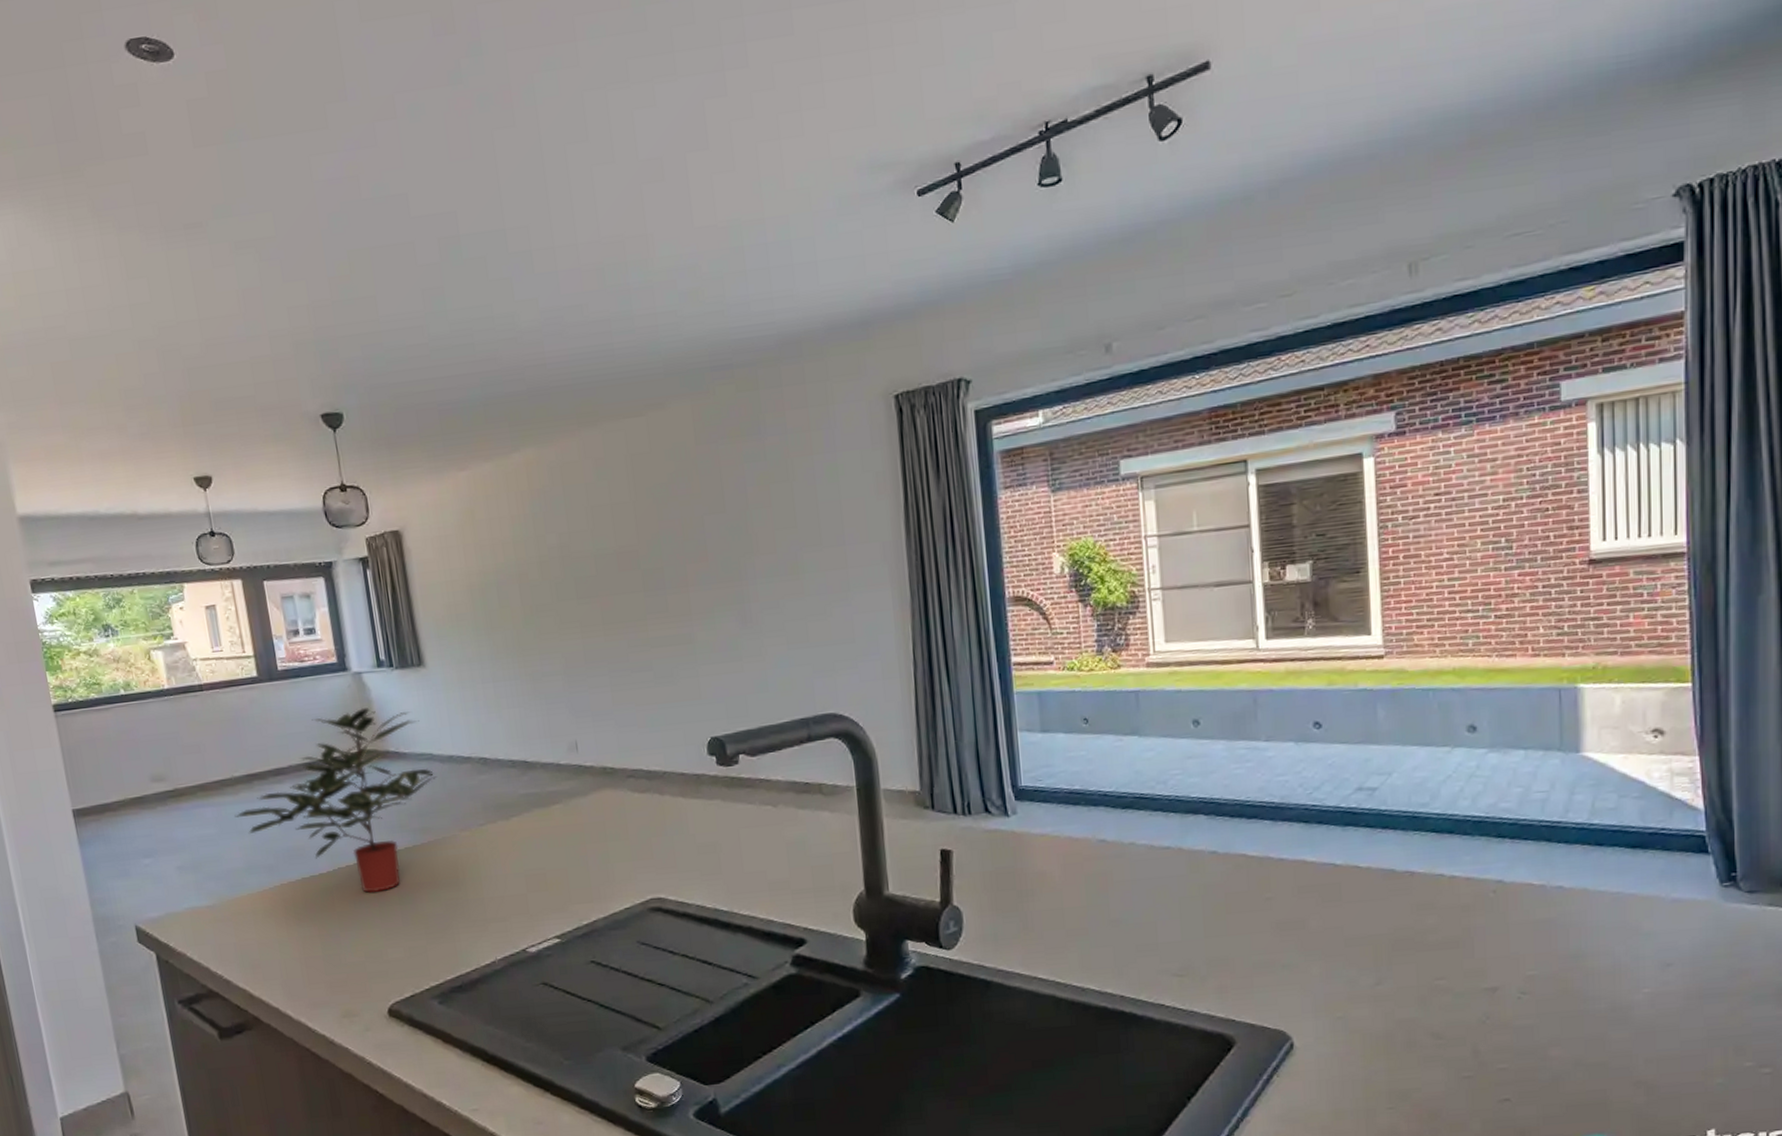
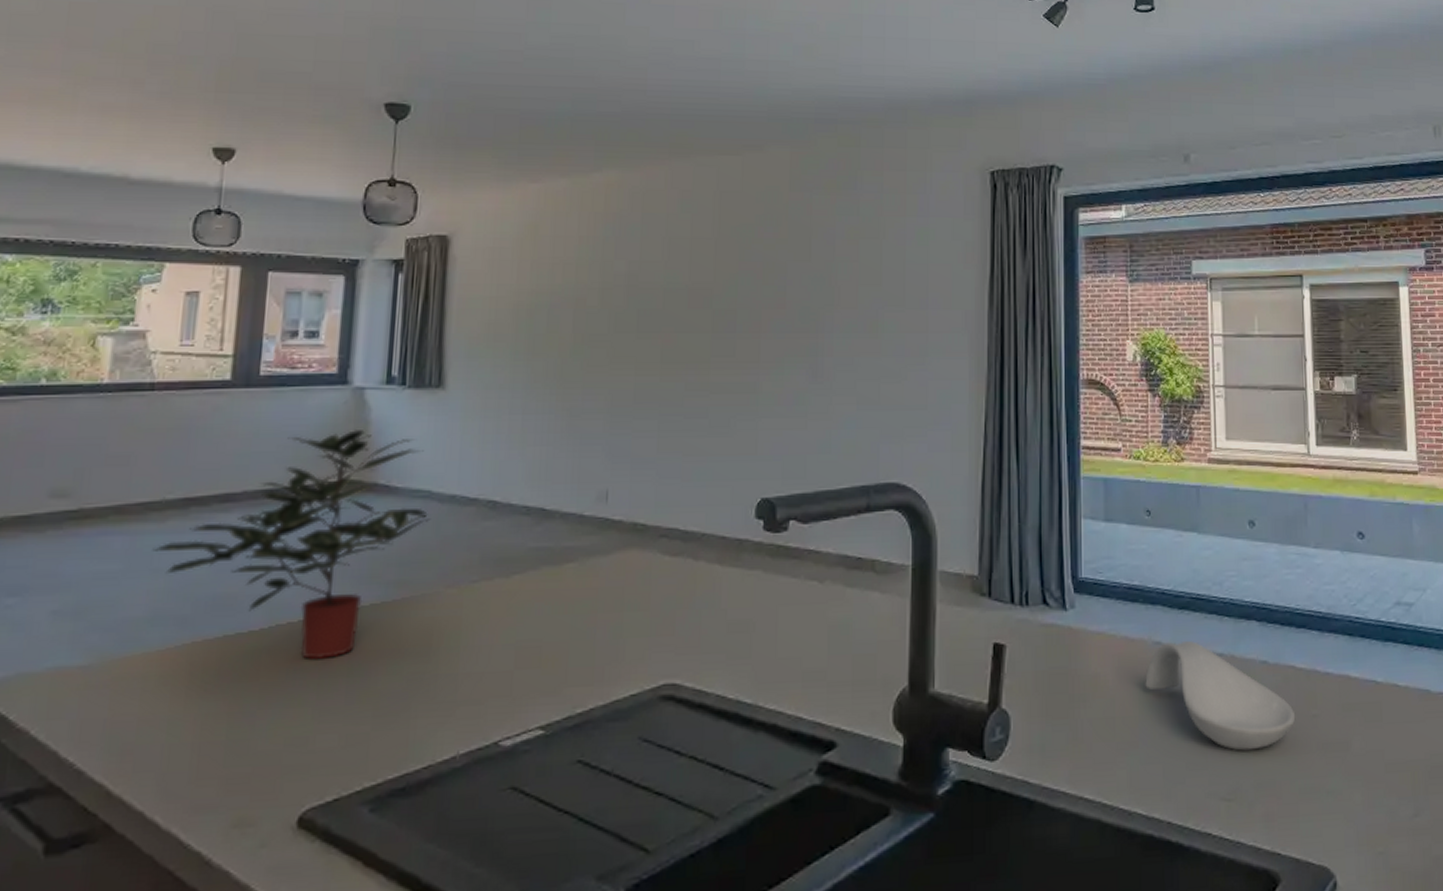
spoon rest: none [1091,837,1248,933] -> present [1145,641,1296,751]

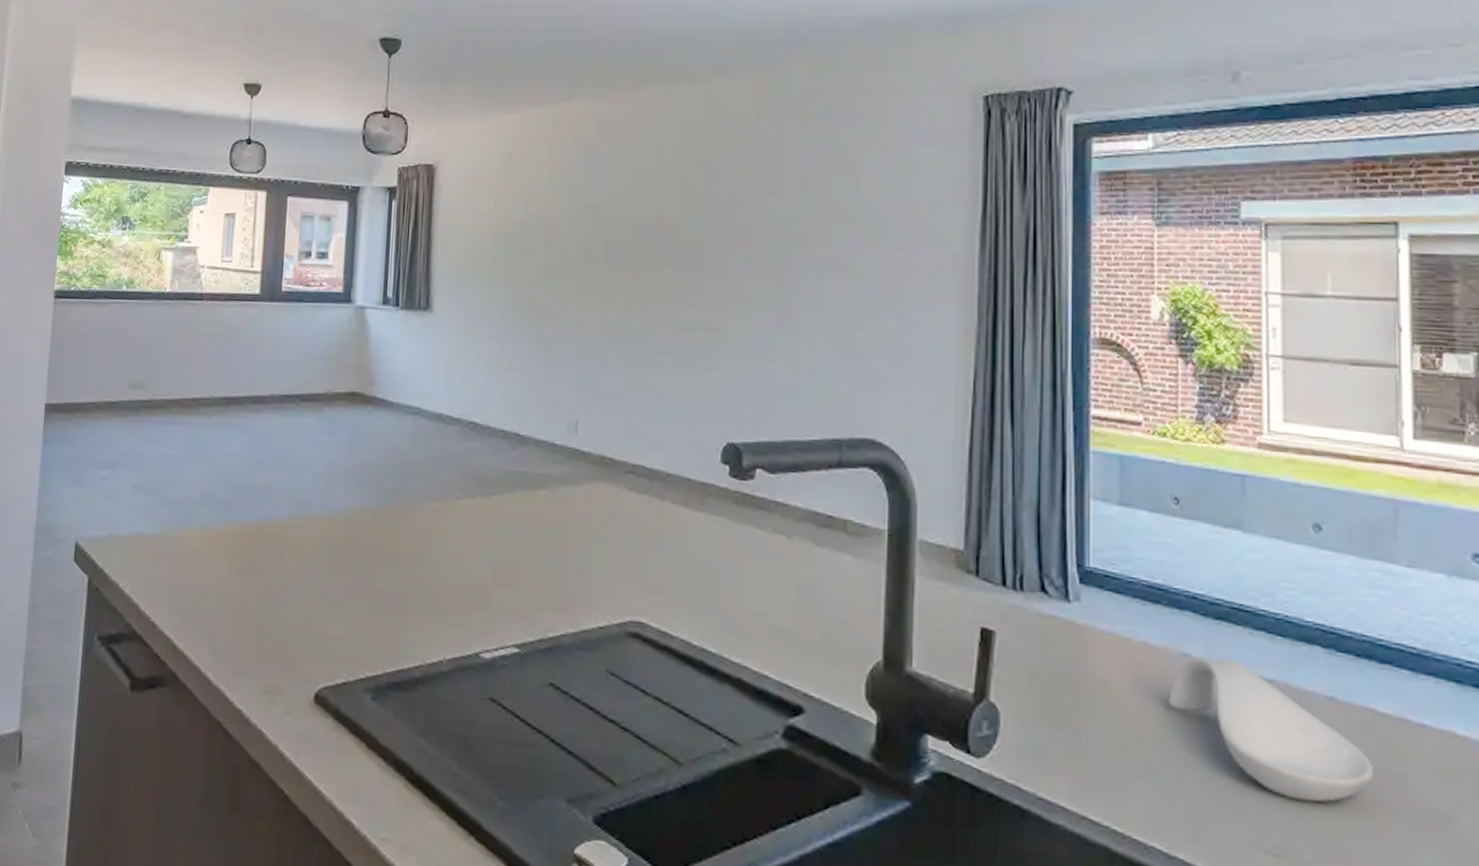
potted plant: present [152,430,431,660] -> none [203,346,421,554]

